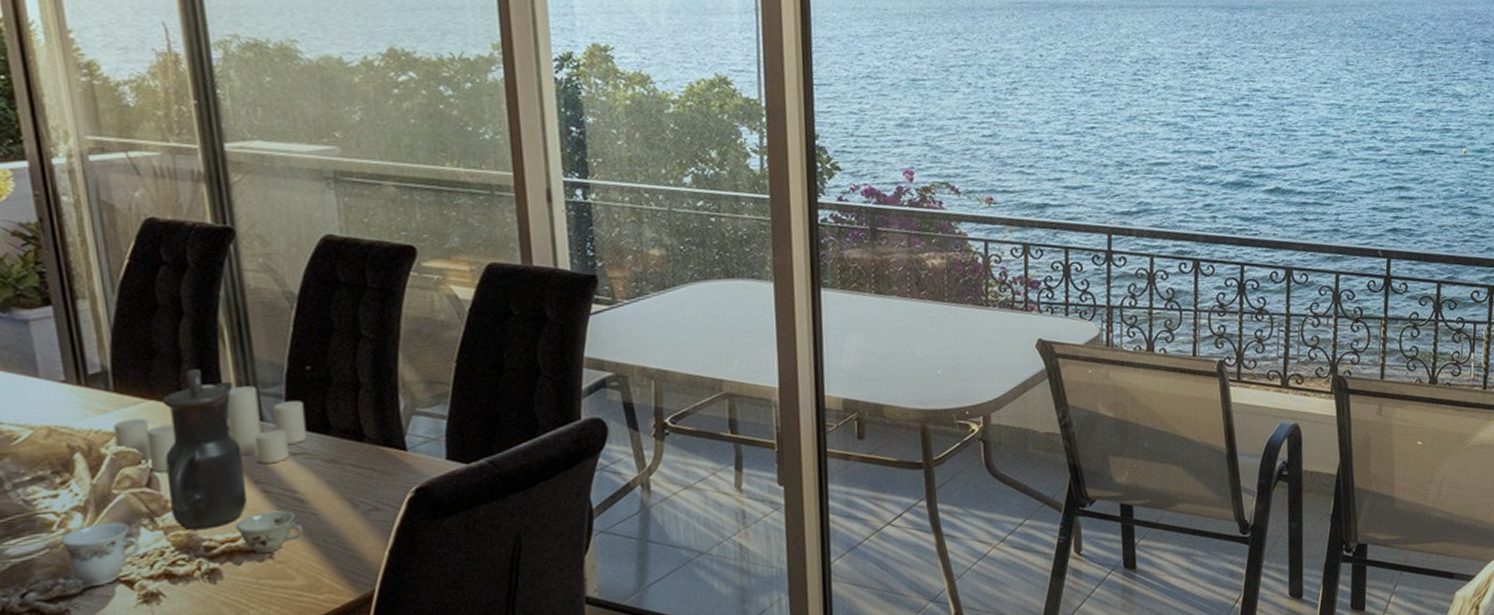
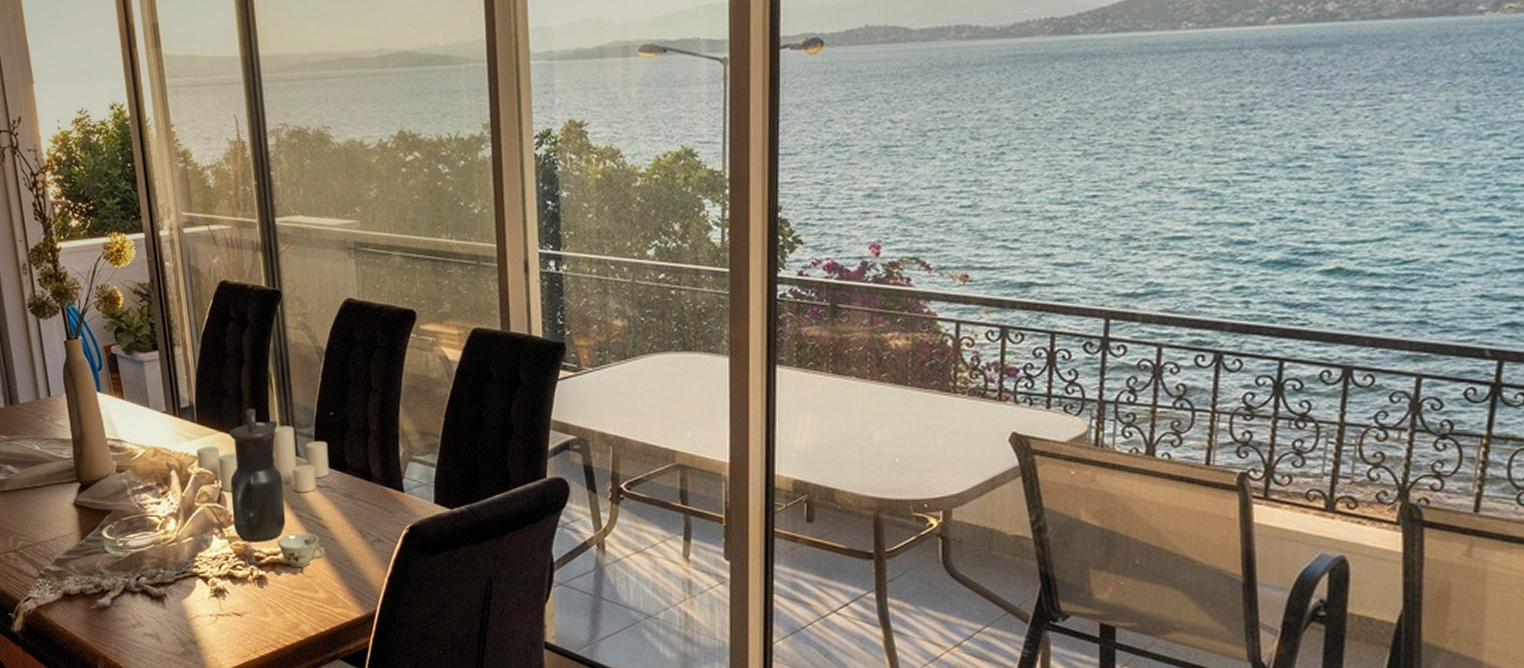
teacup: present [59,521,141,587] -> none [160,528,213,578]

